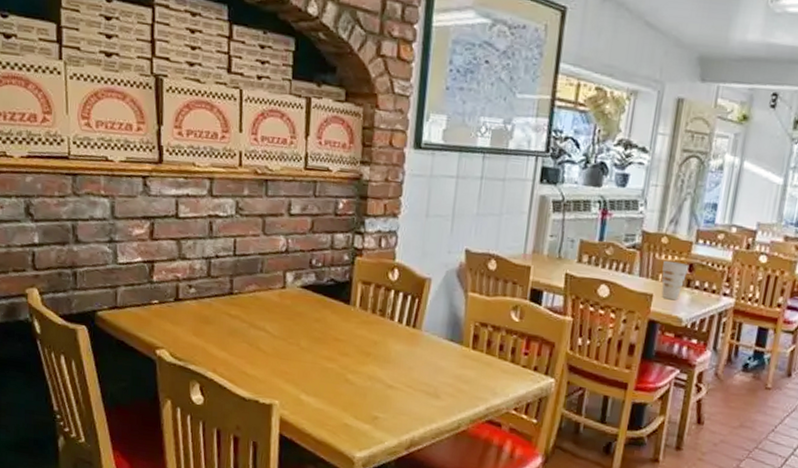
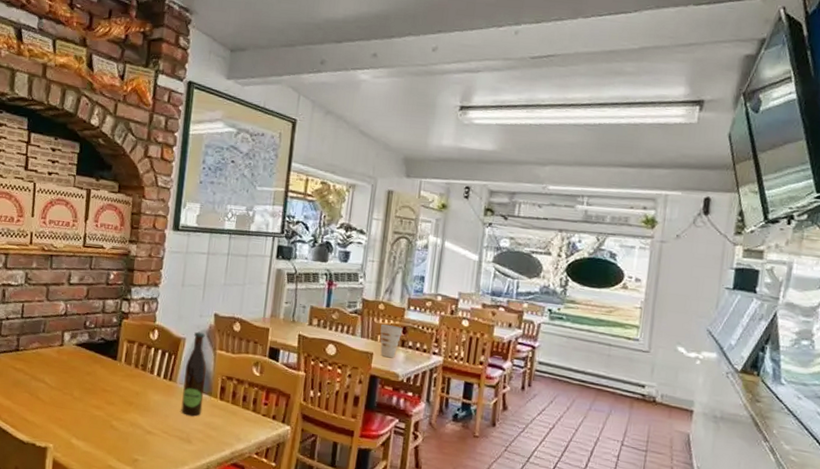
bottle: none [427,270,456,368] -> present [181,331,206,416]

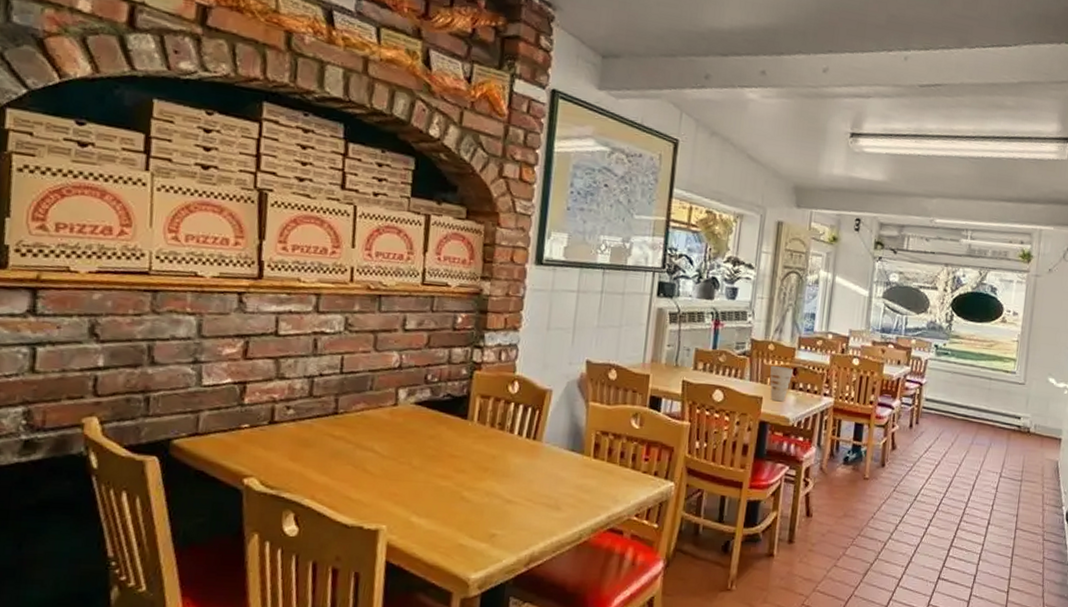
bottle: present [181,331,206,416] -> none [547,381,578,478]

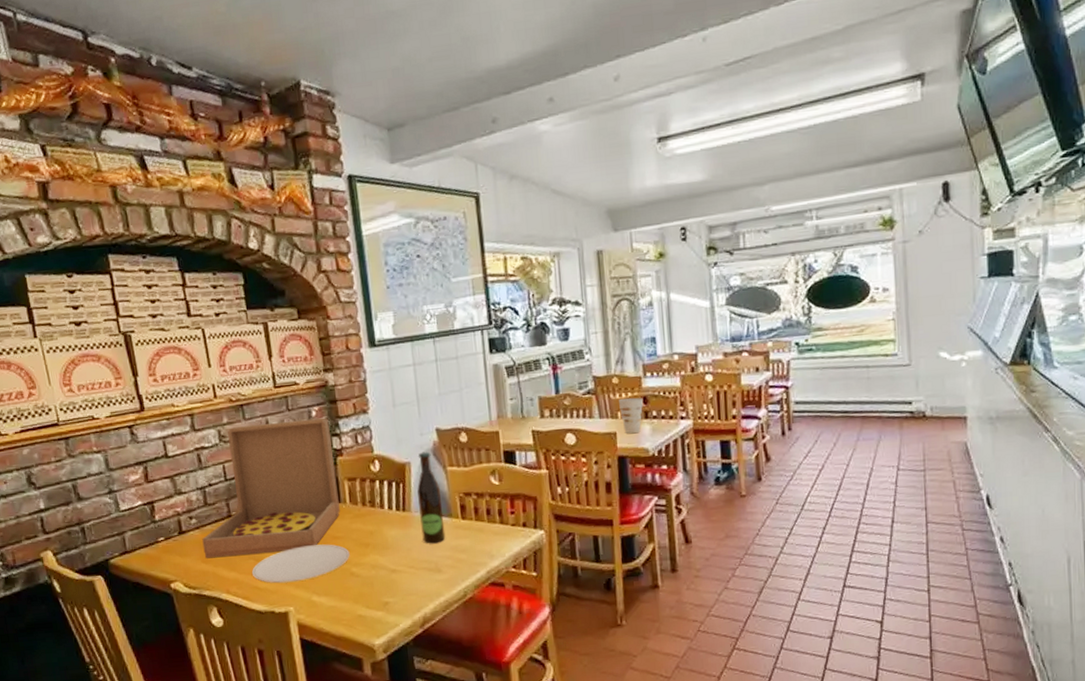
pizza box: none [294,317,474,462] -> present [202,417,340,559]
plate: none [347,459,465,498] -> present [252,544,350,584]
bottle: none [547,381,578,478] -> present [417,451,446,543]

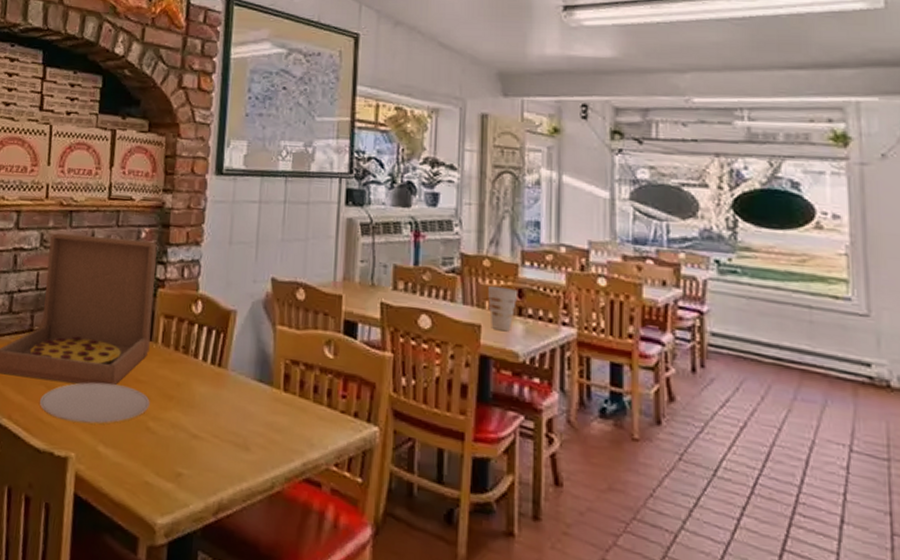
bottle: present [417,451,446,543] -> none [234,301,265,413]

